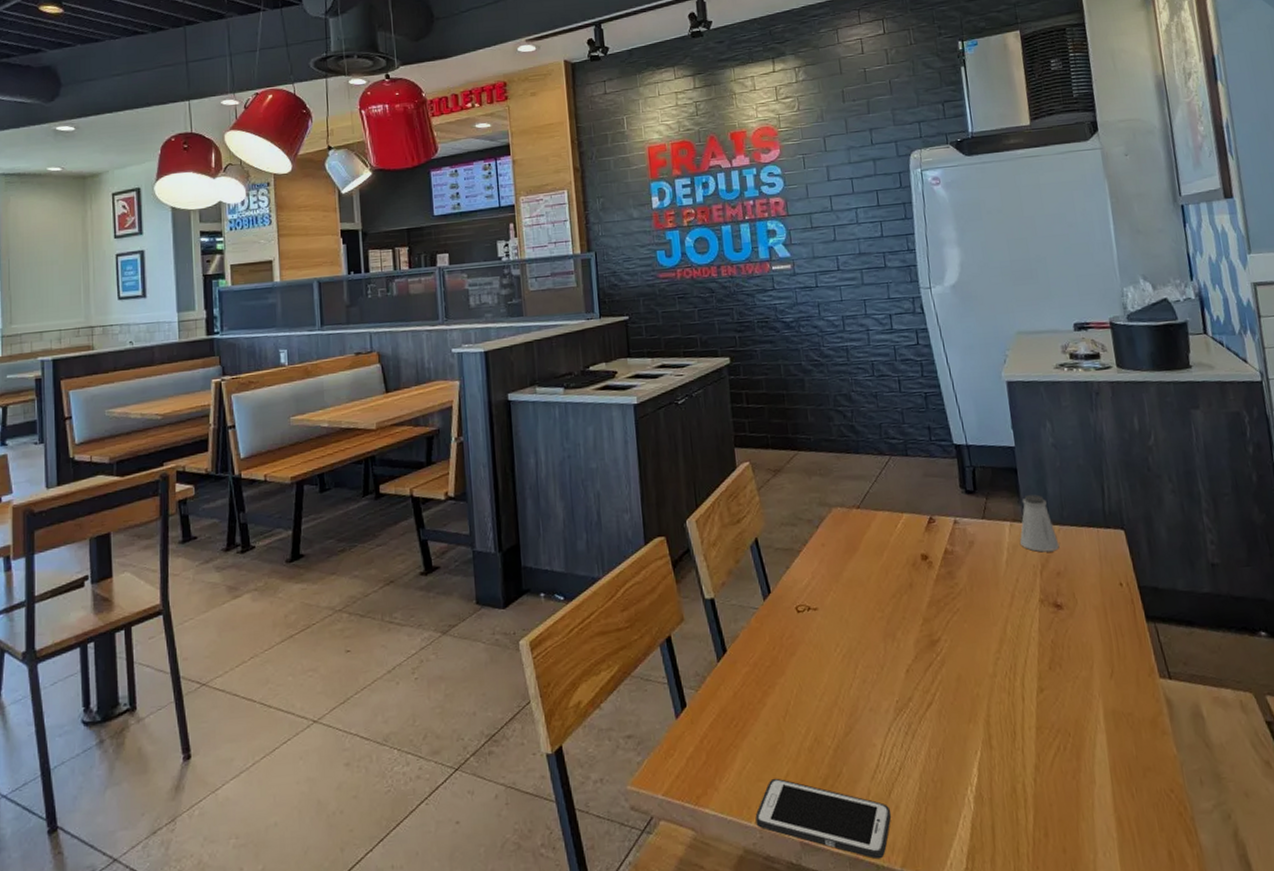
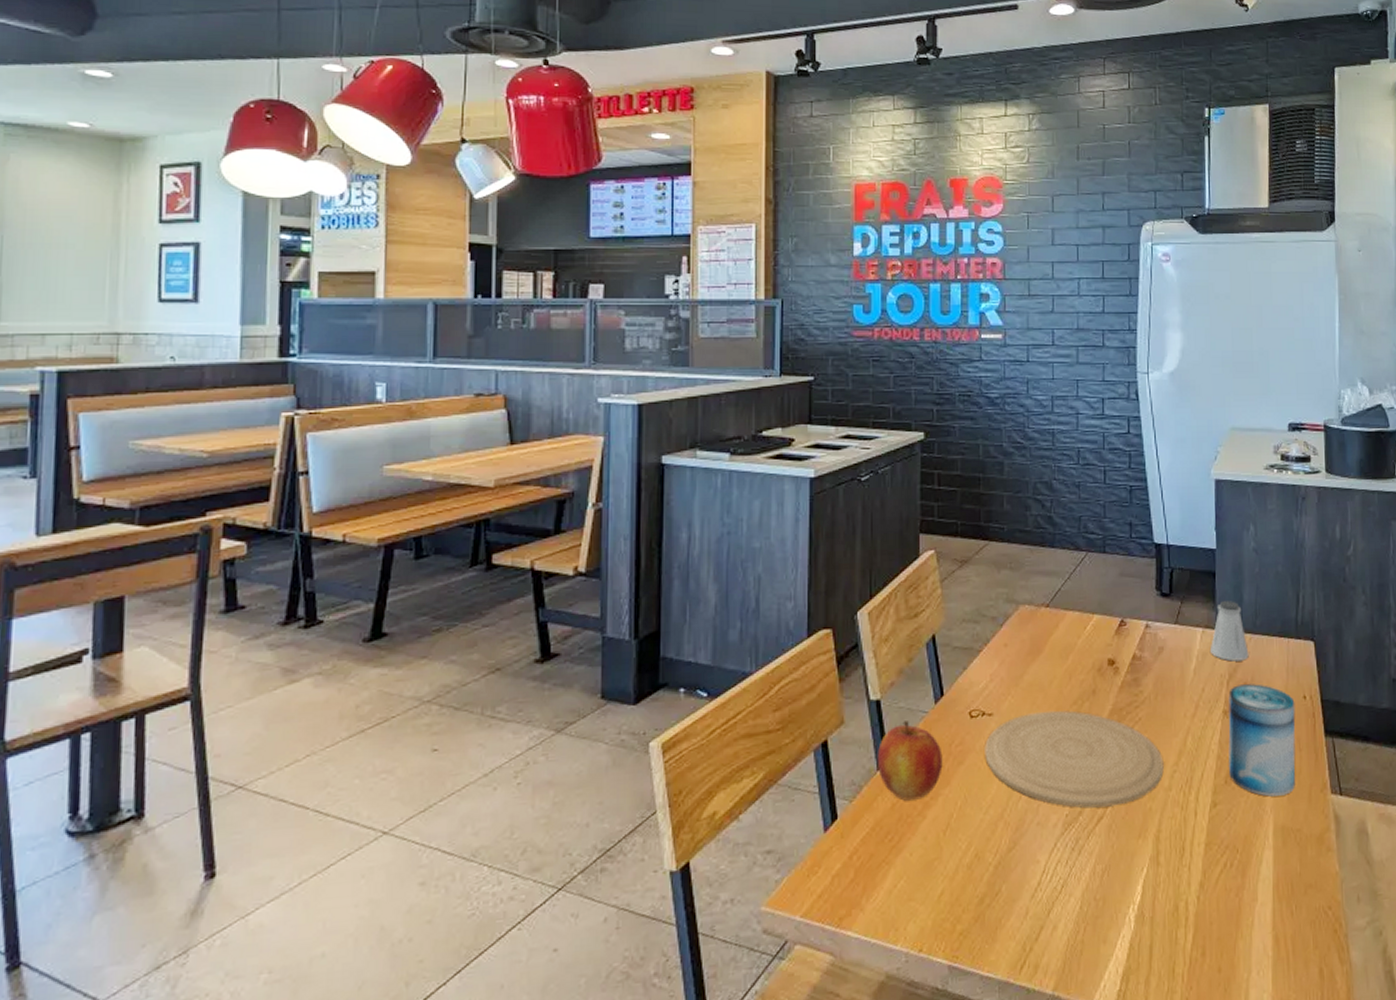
apple: none [716,617,777,690] -> present [877,721,943,801]
cell phone: present [755,778,892,860] -> none [902,897,1048,983]
plate: none [813,603,987,695] -> present [985,710,1164,808]
beverage can: none [1043,573,1122,682] -> present [1228,684,1296,797]

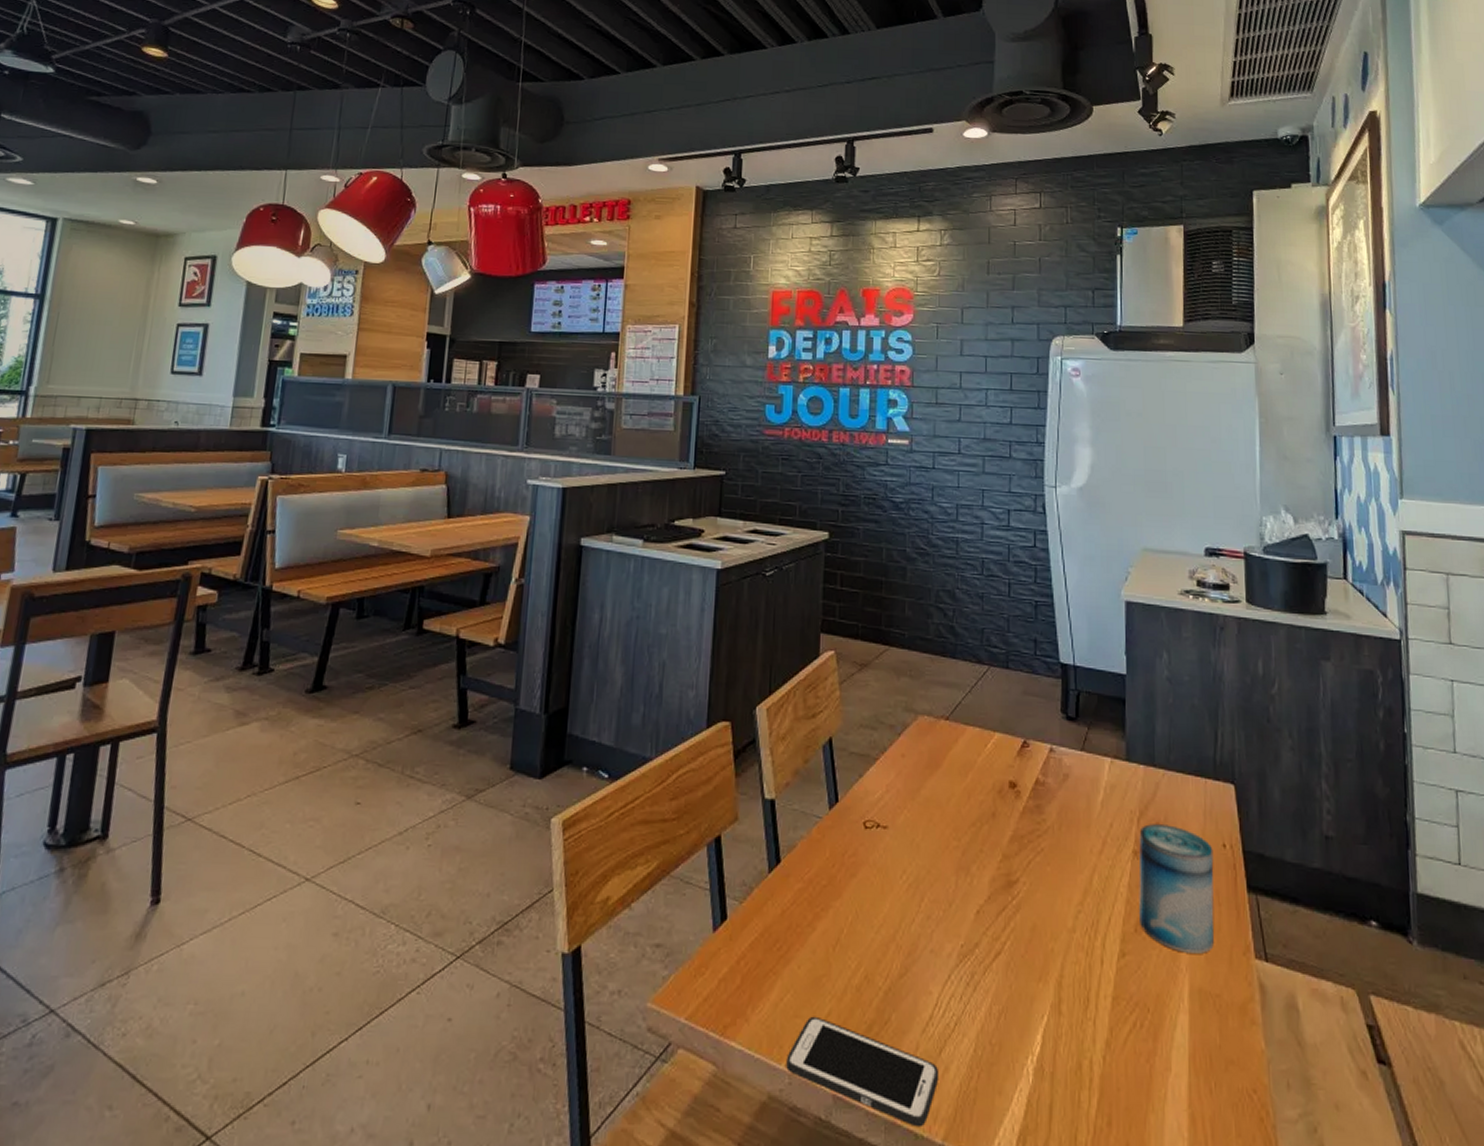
apple: present [877,721,943,801] -> none [768,824,835,909]
cell phone: none [902,897,1048,983] -> present [786,1016,939,1128]
plate: present [985,710,1164,808] -> none [878,829,1067,942]
saltshaker: present [1209,601,1249,662] -> none [1118,731,1162,798]

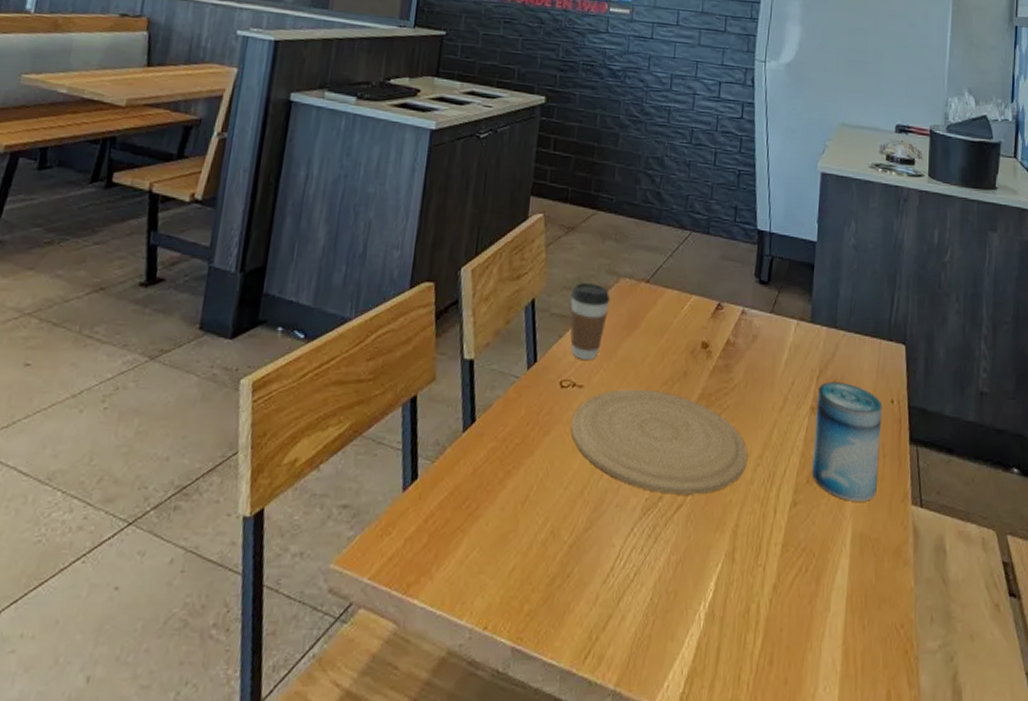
cell phone: present [786,1016,939,1128] -> none [467,571,617,675]
coffee cup: none [867,721,910,800] -> present [570,283,611,360]
plate: none [878,829,1067,942] -> present [571,388,748,495]

